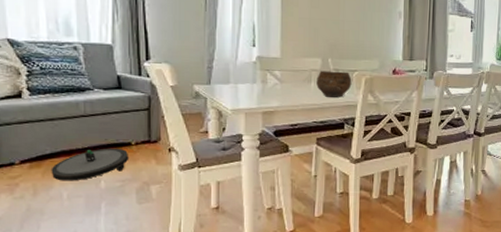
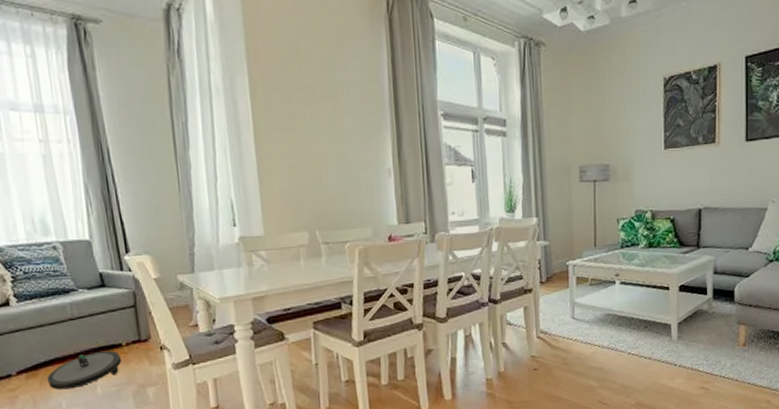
bowl: present [316,70,352,97] -> none [305,244,345,275]

